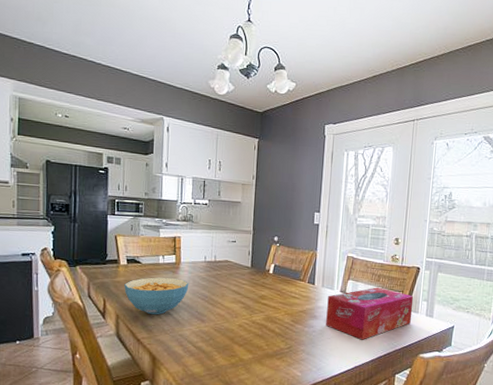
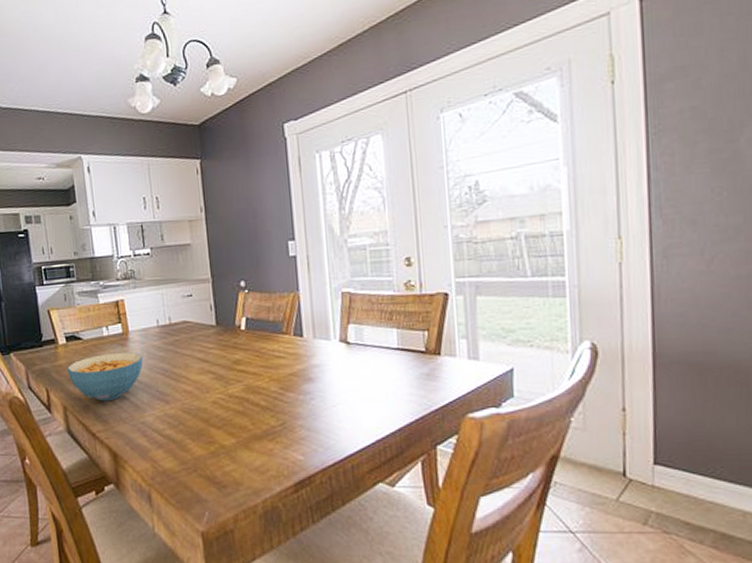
tissue box: present [326,287,414,340] -> none [324,328,447,403]

